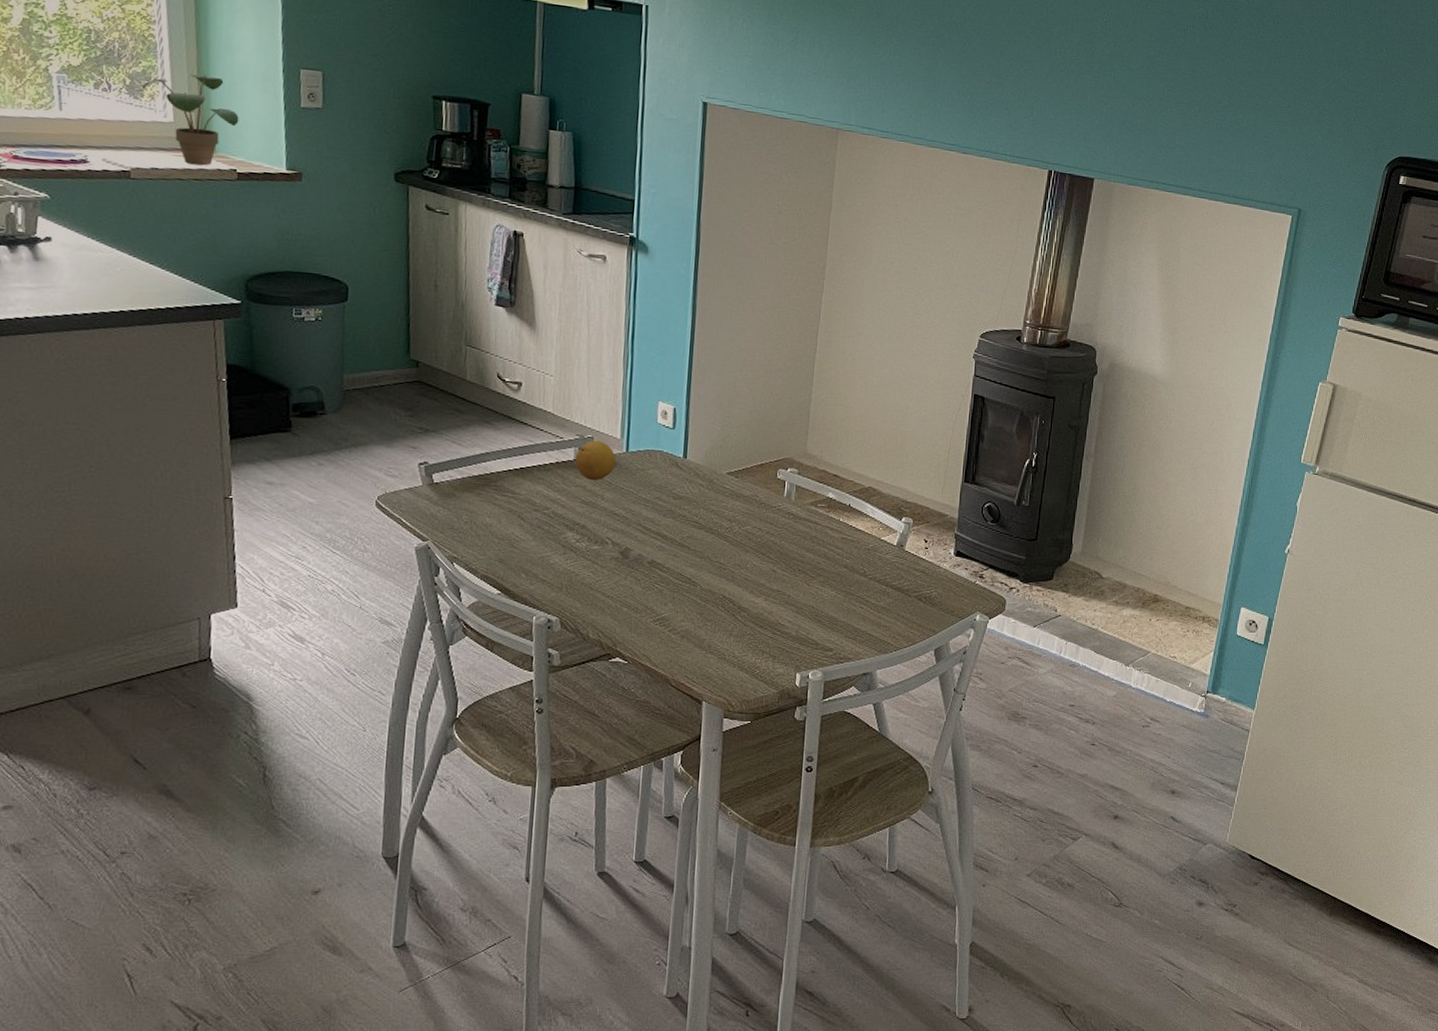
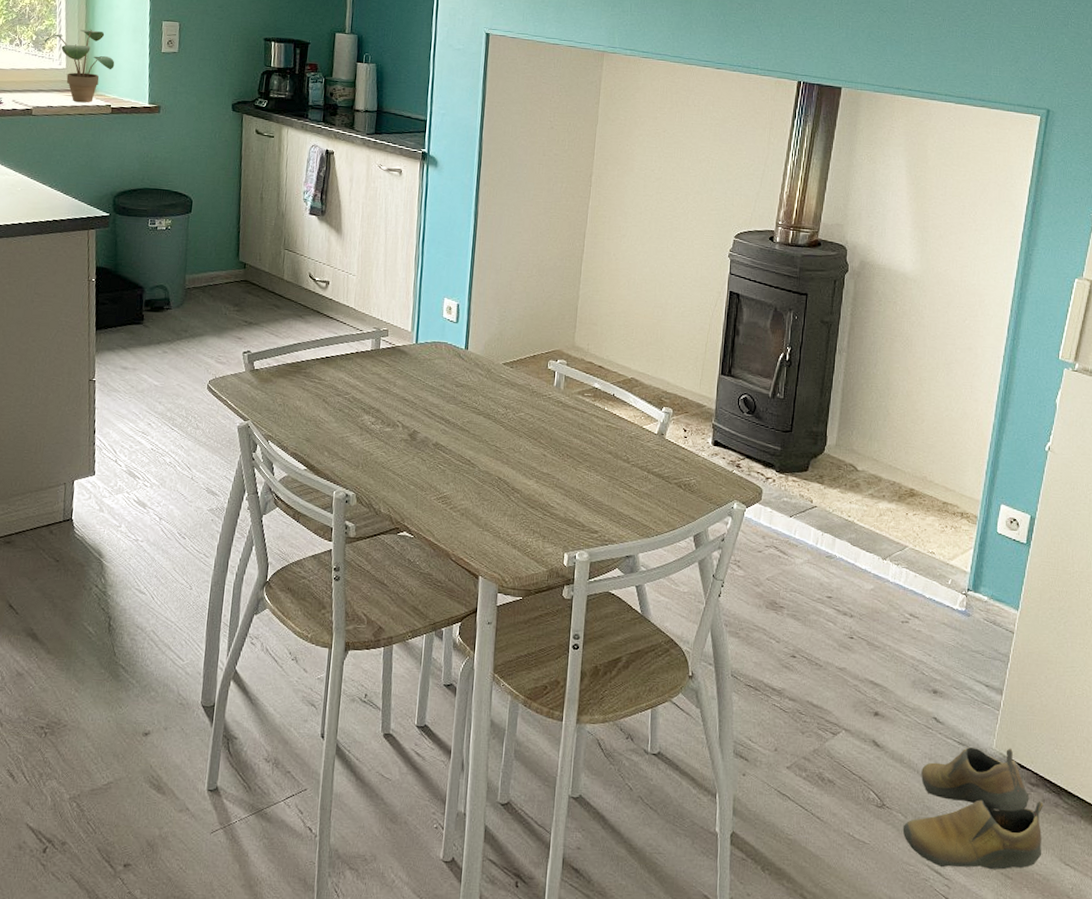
fruit: present [574,439,616,480] -> none [372,332,407,369]
shoe: none [1138,841,1271,958] -> present [902,747,1044,870]

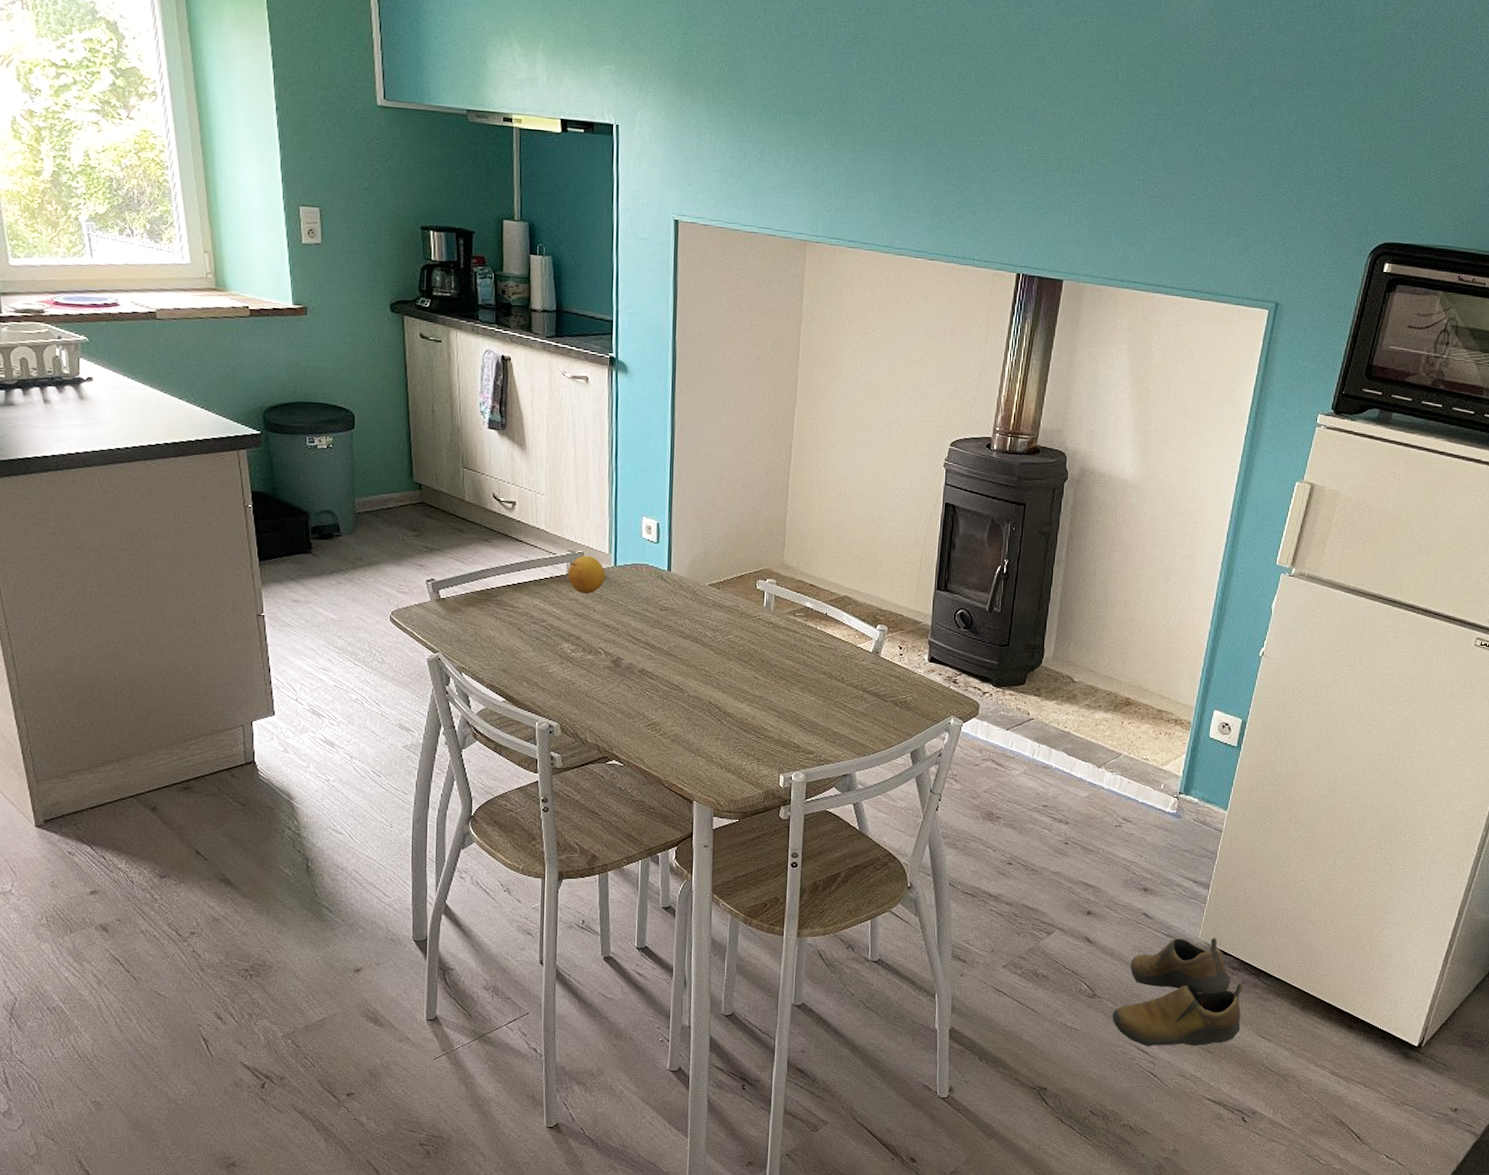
potted plant: present [44,29,115,103] -> none [160,216,248,304]
fruit: none [372,332,407,369] -> present [567,555,605,593]

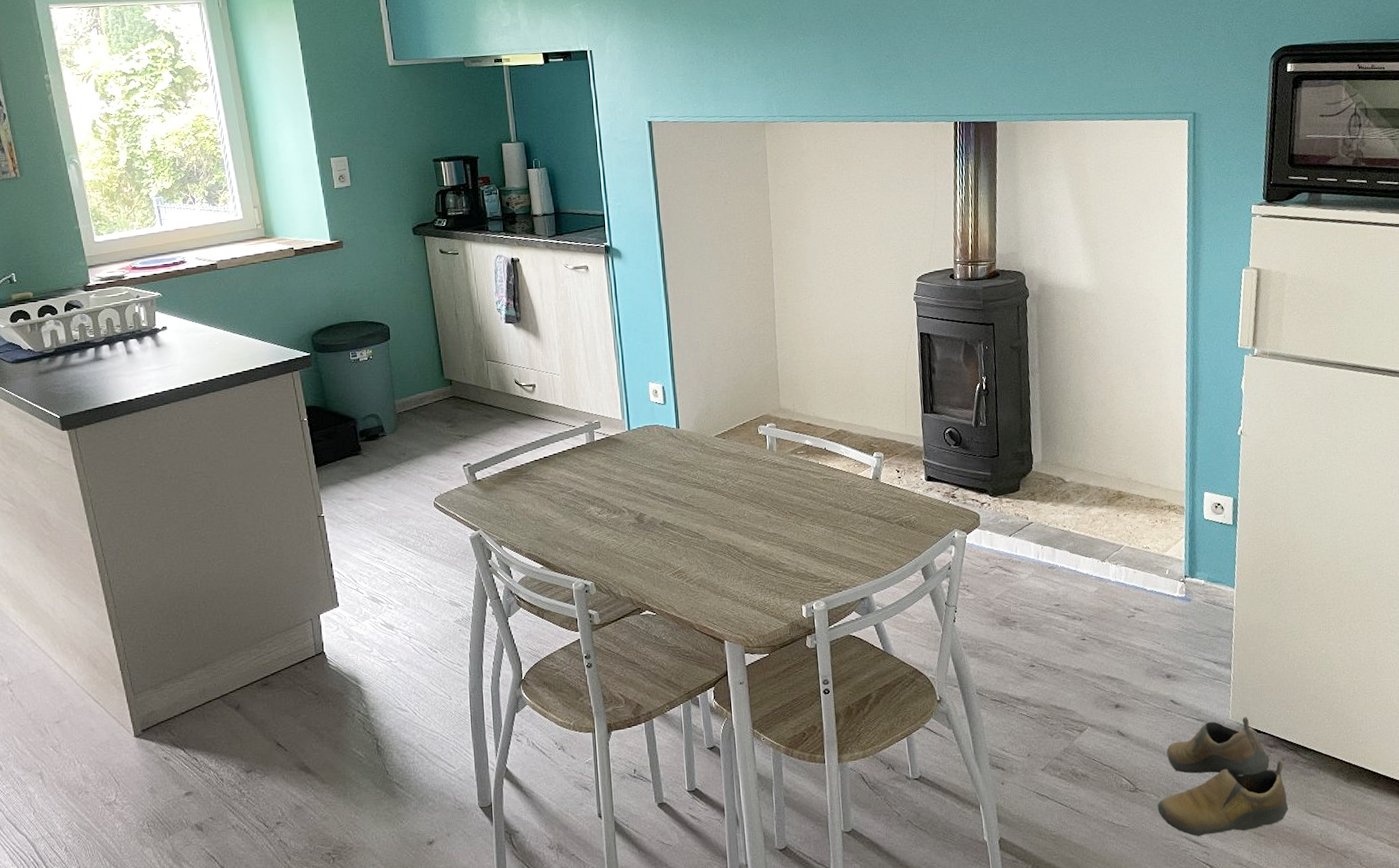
fruit: present [567,555,605,593] -> none [587,423,621,459]

